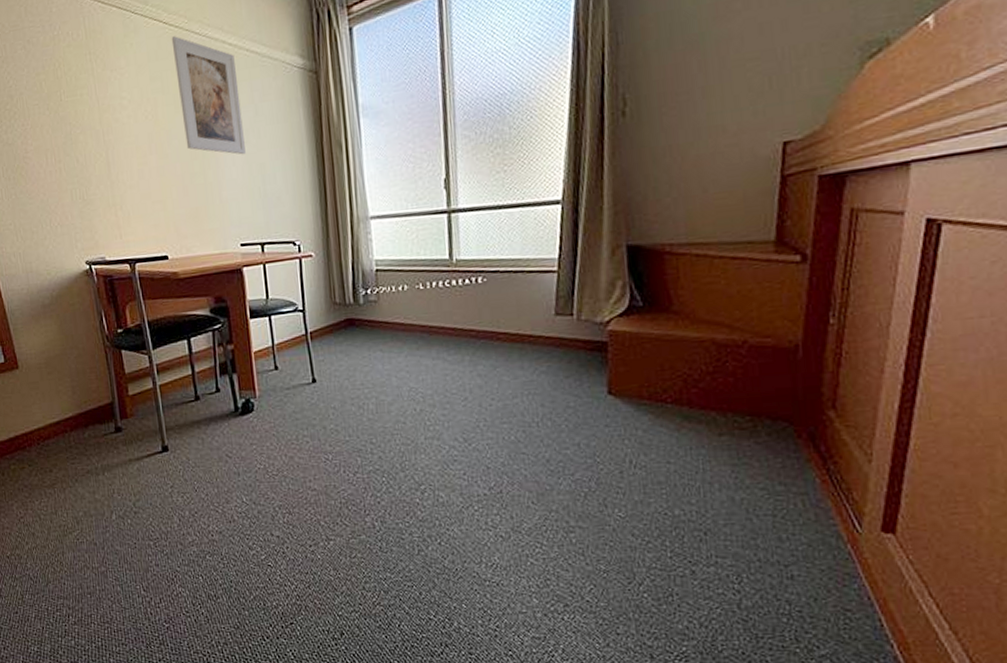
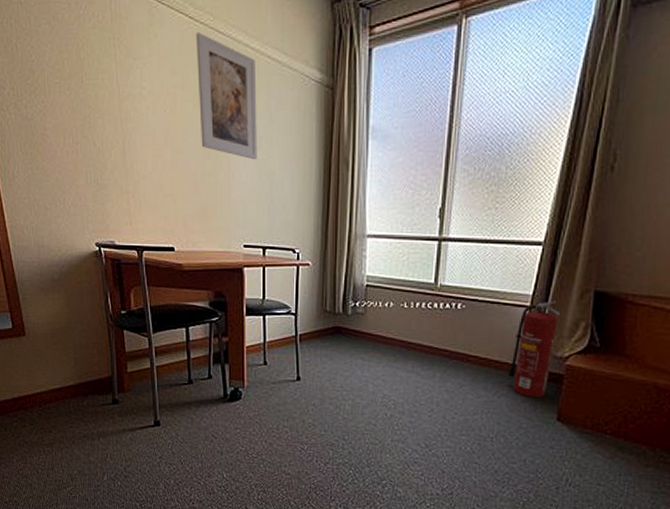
fire extinguisher: none [544,261,592,372] -> present [508,300,560,398]

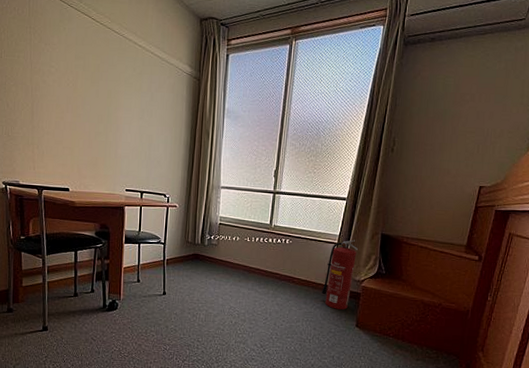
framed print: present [195,32,257,160] -> none [96,30,142,127]

